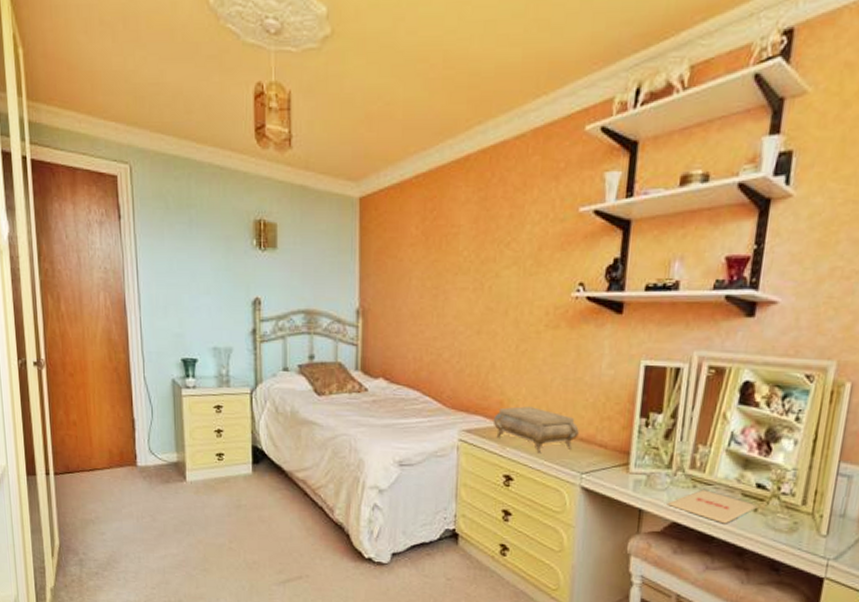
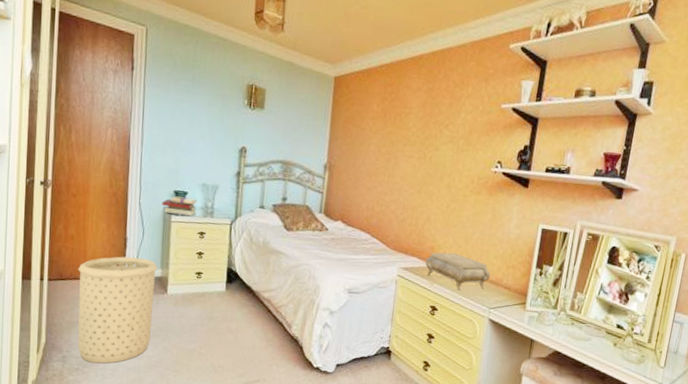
laundry basket: none [85,441,173,566] -> present [77,256,158,364]
books: none [169,365,210,388] -> present [161,196,198,217]
magazine: present [666,489,761,524] -> none [551,326,619,355]

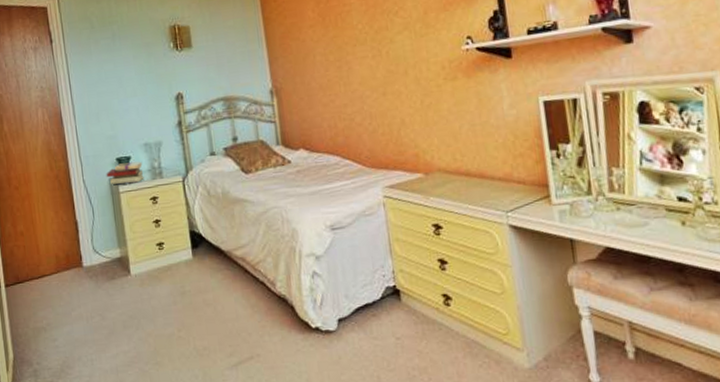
laundry basket: present [77,256,158,364] -> none [33,240,123,372]
jewelry box: present [425,252,491,290] -> none [412,155,496,198]

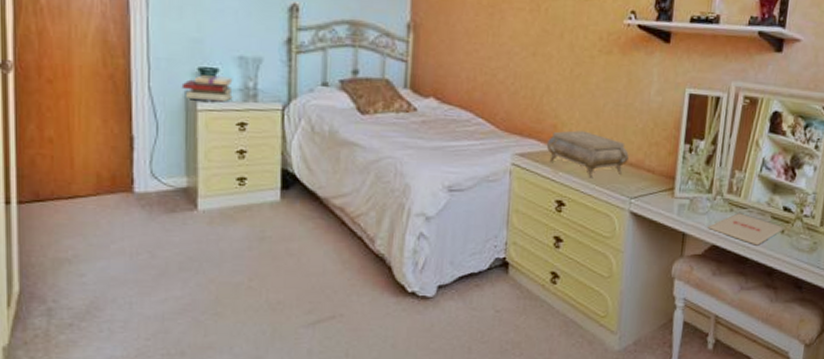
jewelry box: none [412,155,496,198] -> present [546,130,629,177]
magazine: none [595,210,687,242] -> present [707,213,787,246]

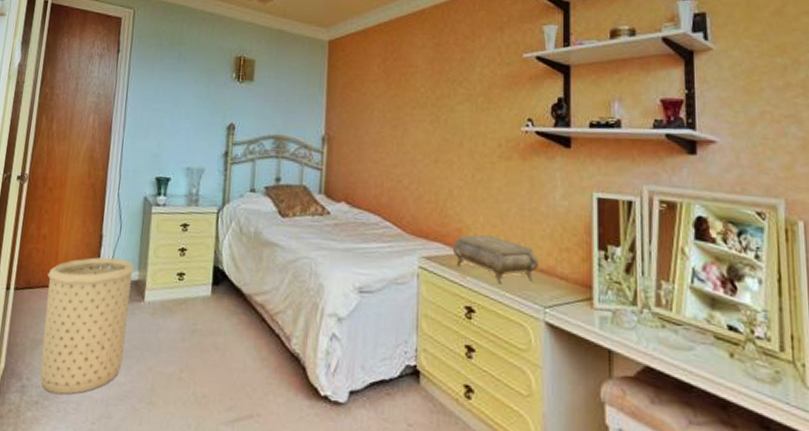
laundry basket: none [63,163,182,315] -> present [39,257,135,395]
books: present [181,75,233,102] -> none [142,183,181,206]
magazine: present [707,213,787,246] -> none [637,330,736,371]

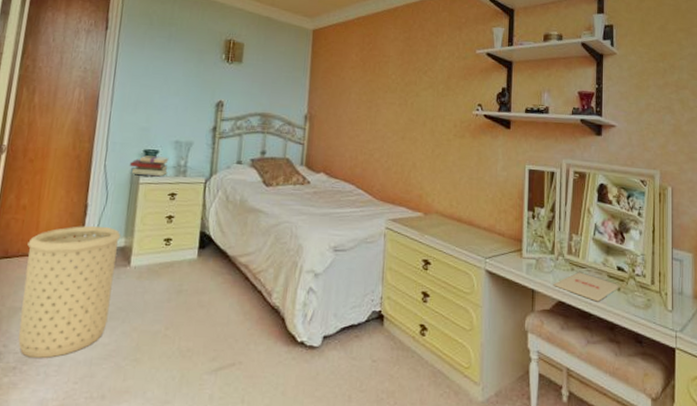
books: none [142,183,181,206] -> present [129,155,169,177]
jewelry box: present [452,234,538,283] -> none [414,200,482,240]
magazine: none [637,330,736,371] -> present [553,272,622,302]

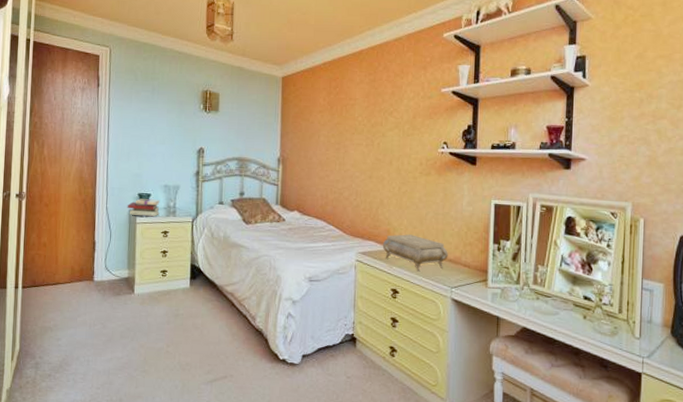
laundry basket: present [18,226,121,359] -> none [50,260,125,369]
jewelry box: none [414,200,482,240] -> present [382,234,448,271]
magazine: present [553,272,622,302] -> none [518,301,588,329]

